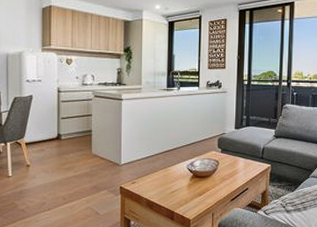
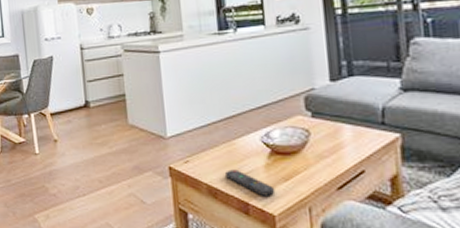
remote control: none [160,188,193,206] -> present [224,169,275,196]

